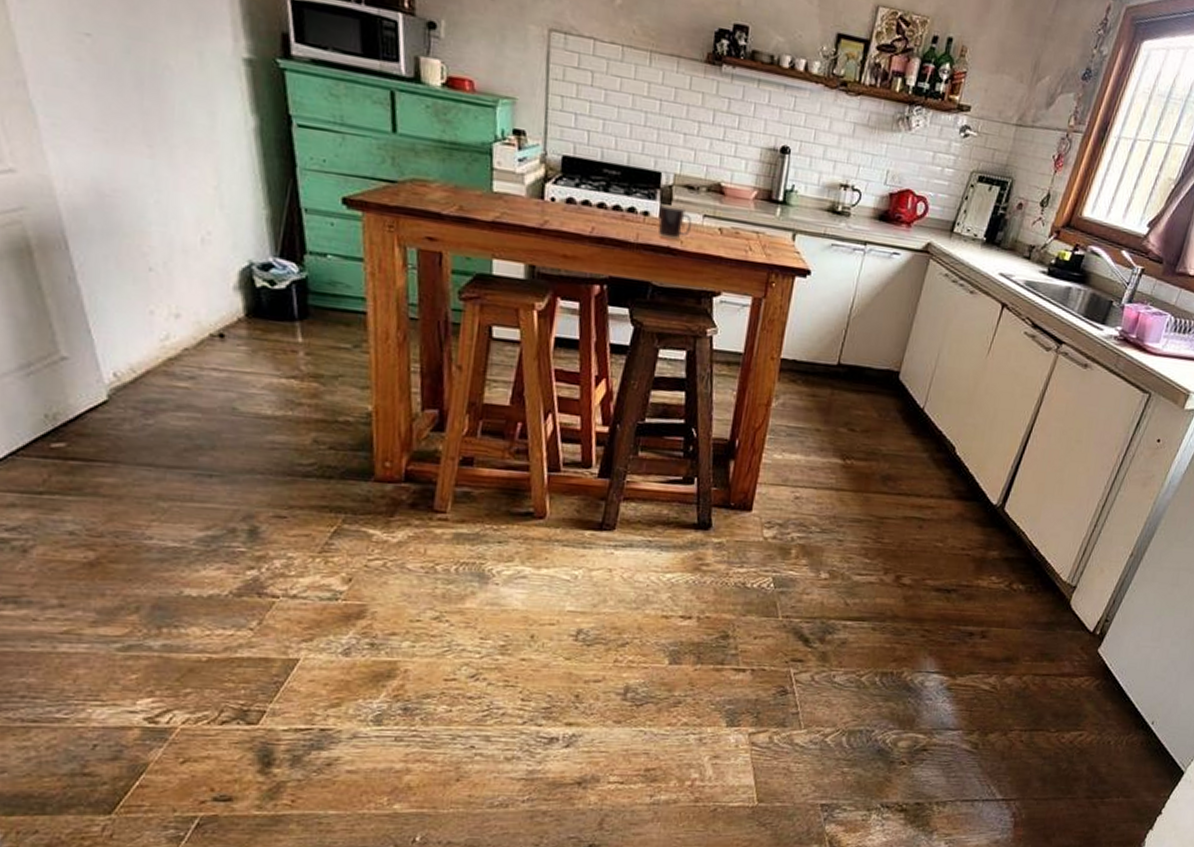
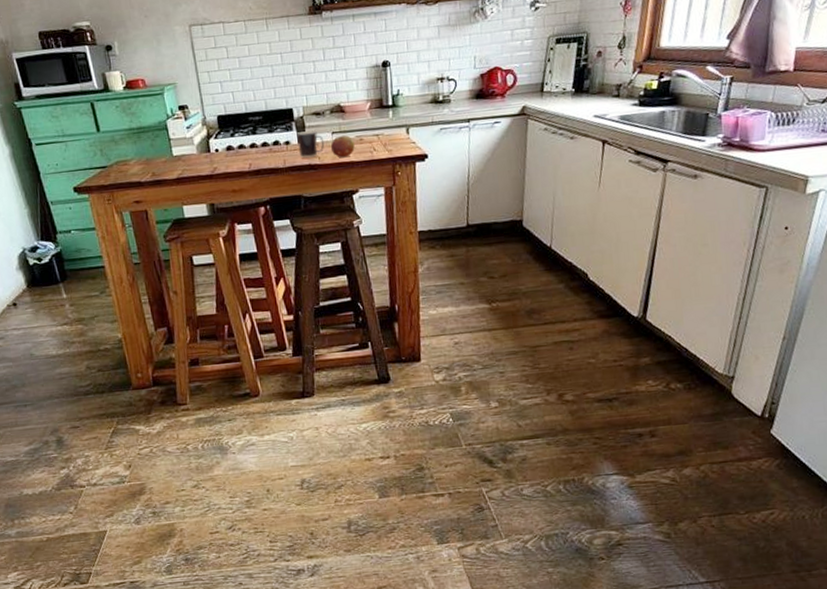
fruit: none [697,222,728,250] -> present [330,135,355,158]

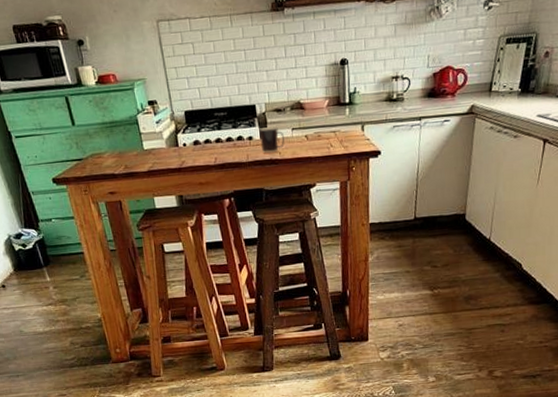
fruit: present [330,135,355,158] -> none [290,132,313,154]

